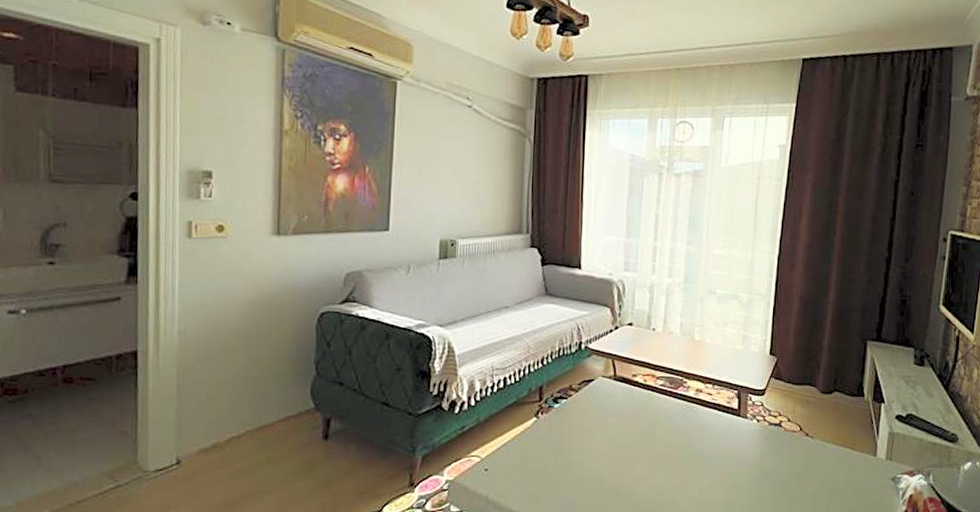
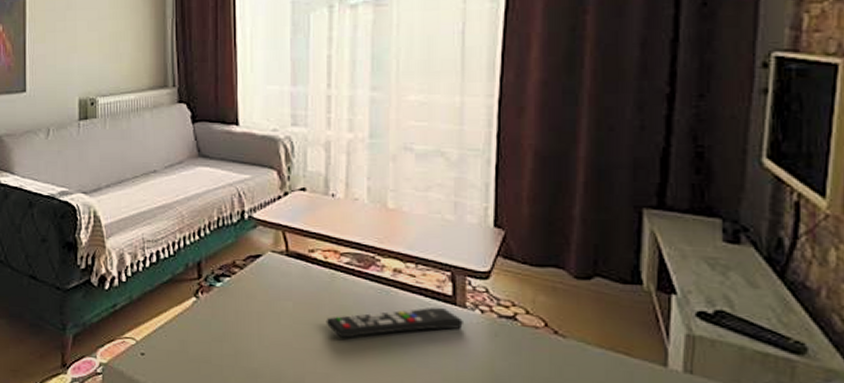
remote control: none [642,418,744,447] -> present [326,307,463,338]

